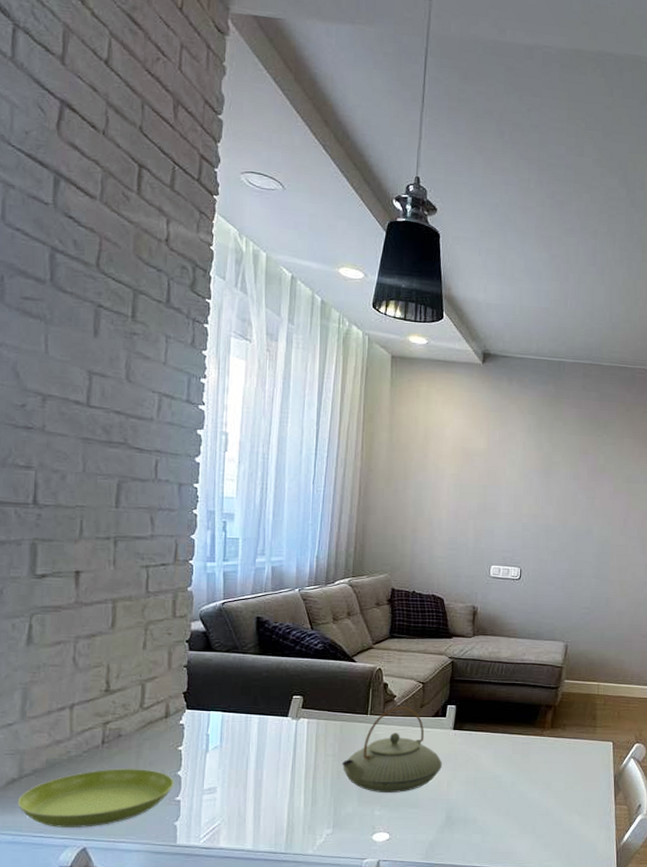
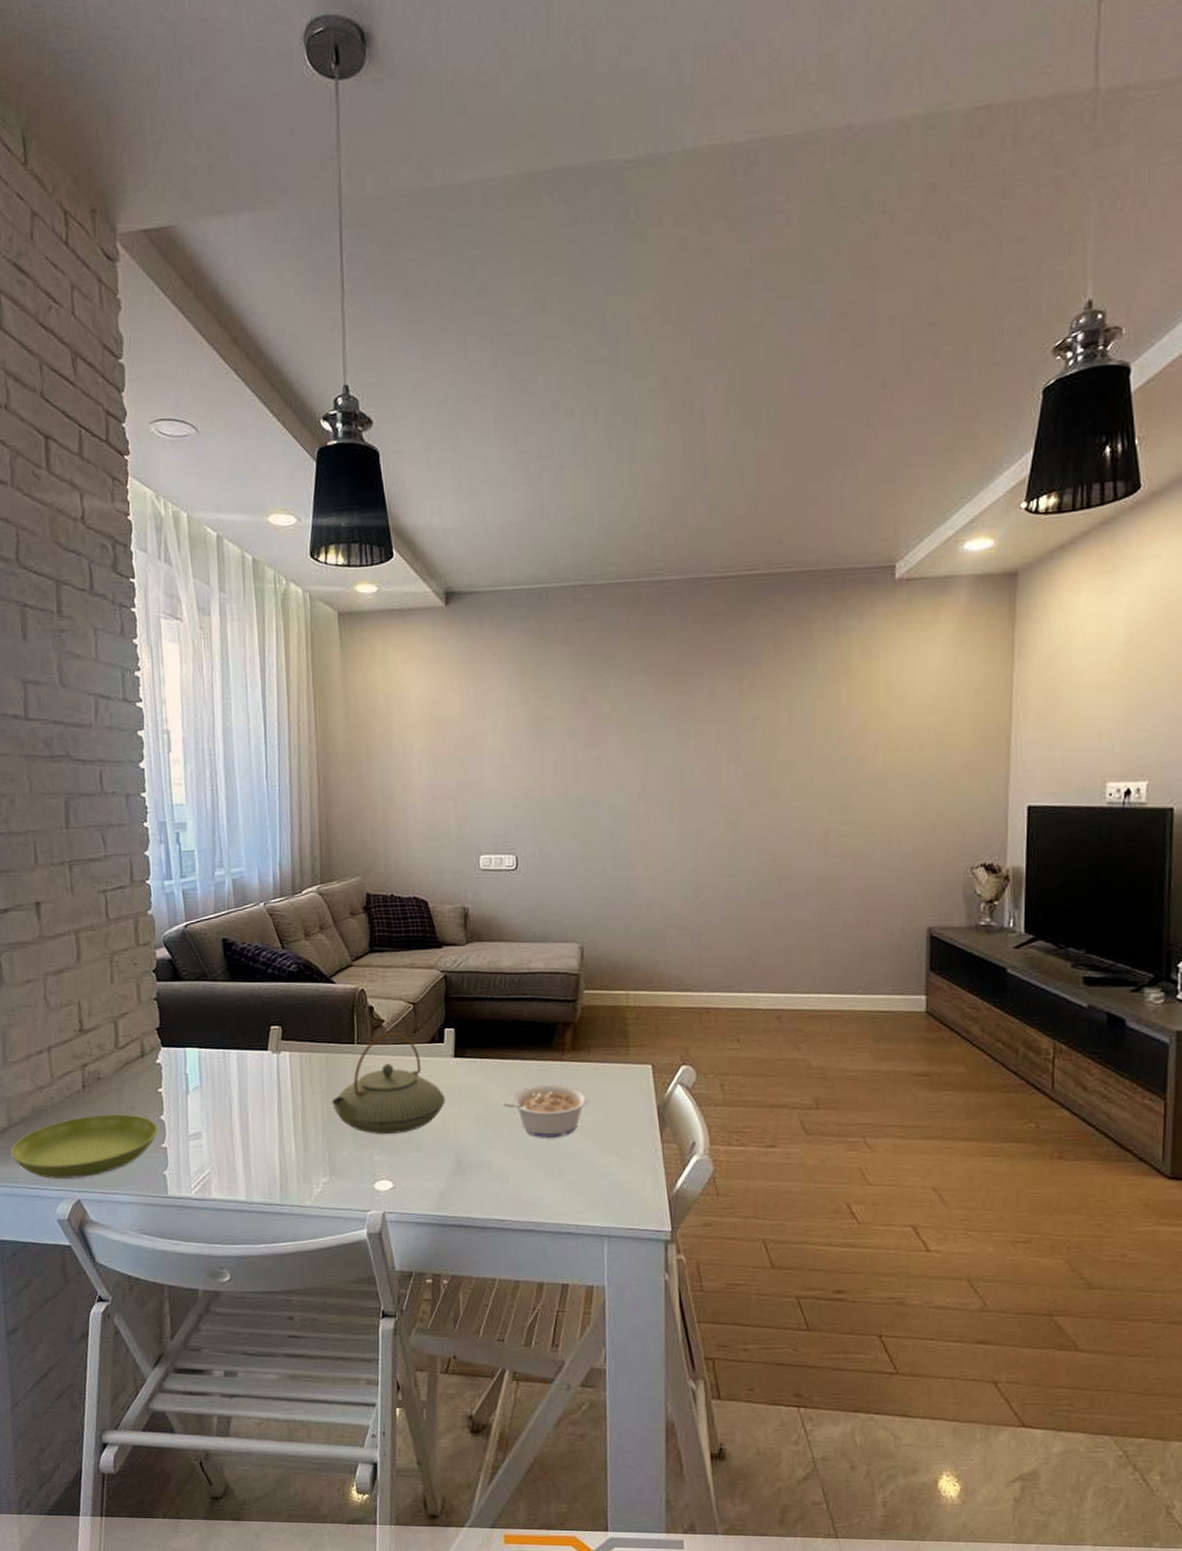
legume: none [490,754,561,799] -> present [502,1084,589,1138]

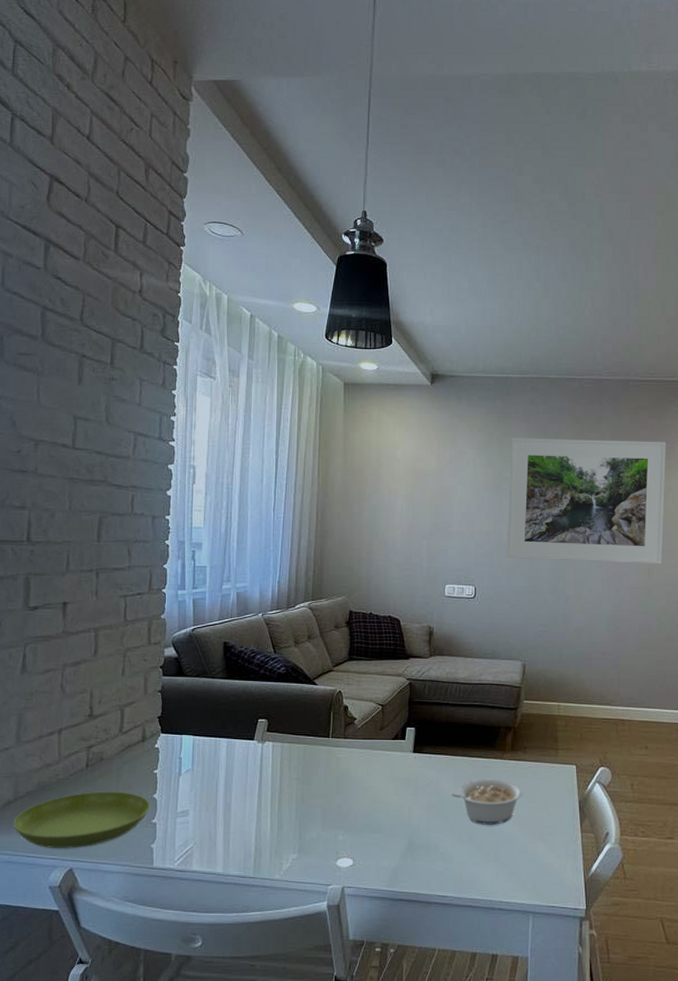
teapot: present [332,1033,445,1134] -> none [306,729,403,817]
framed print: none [550,655,751,818] -> present [507,438,666,564]

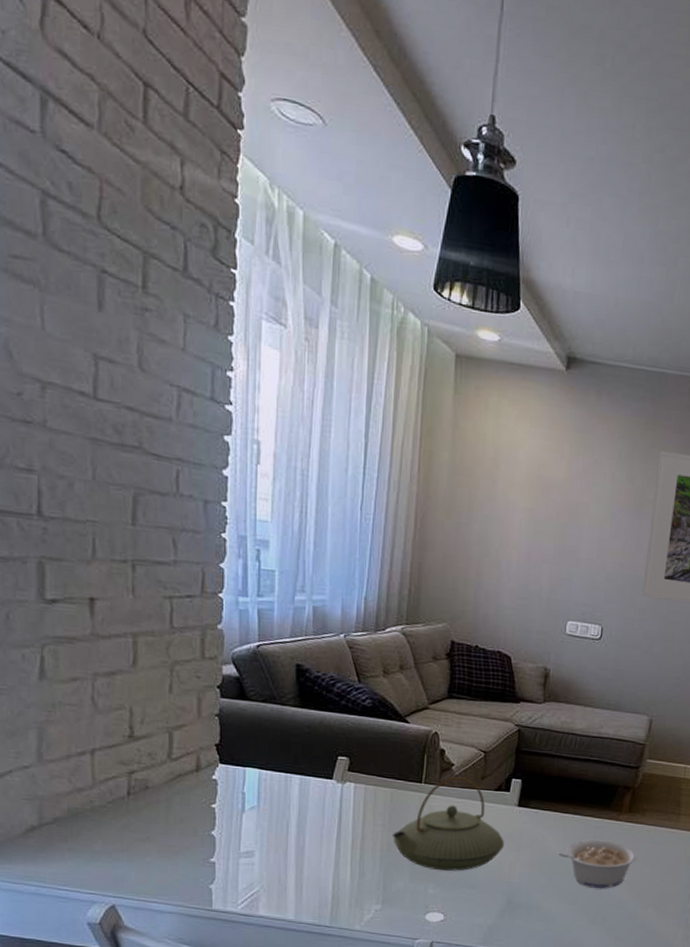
saucer: present [13,791,150,849] -> none [38,823,208,884]
teapot: none [306,729,403,817] -> present [393,776,504,871]

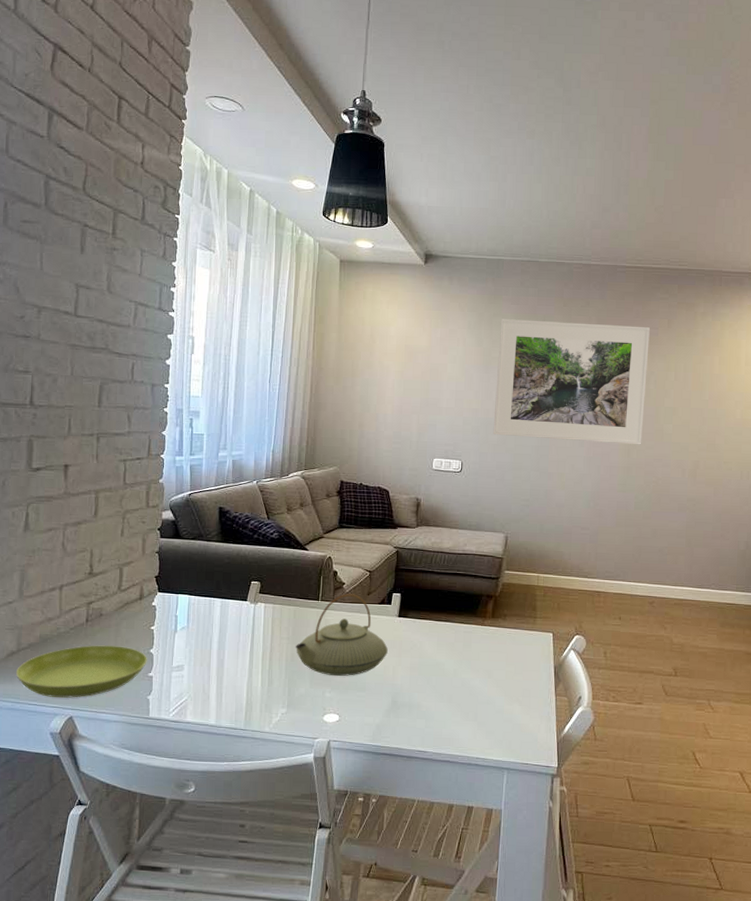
saucer: none [38,823,208,884] -> present [15,645,147,698]
legume: present [557,839,638,889] -> none [433,643,502,687]

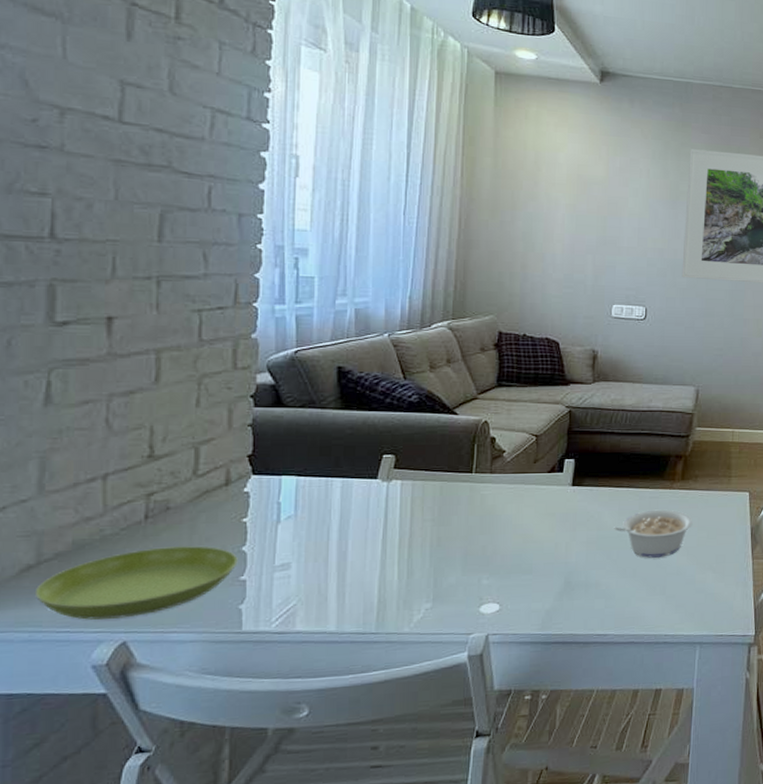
teapot: present [296,593,388,676] -> none [443,462,559,559]
legume: none [433,643,502,687] -> present [614,509,693,558]

